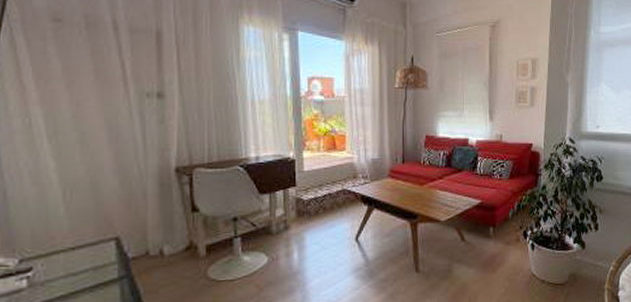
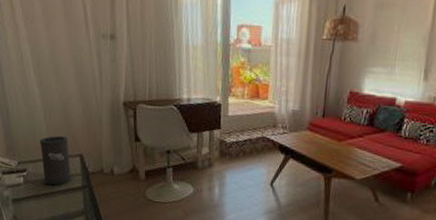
speaker: none [55,217,104,283] -> present [40,135,72,185]

